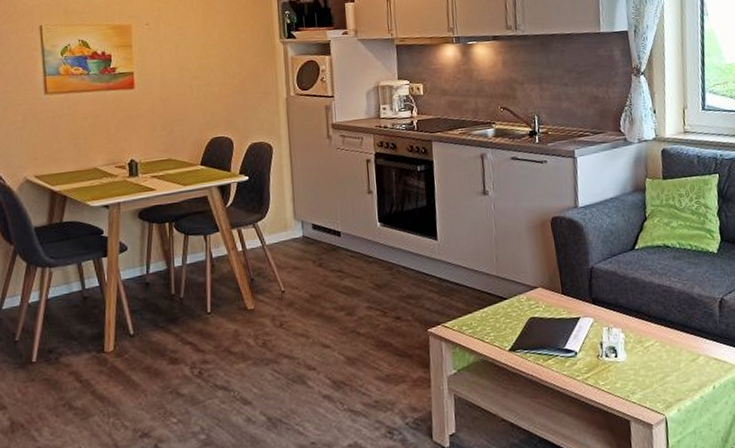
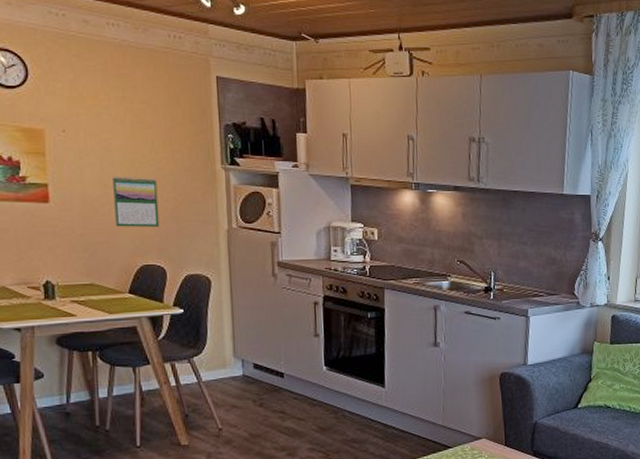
calendar: none [187,57,227,105] -> present [113,176,160,228]

